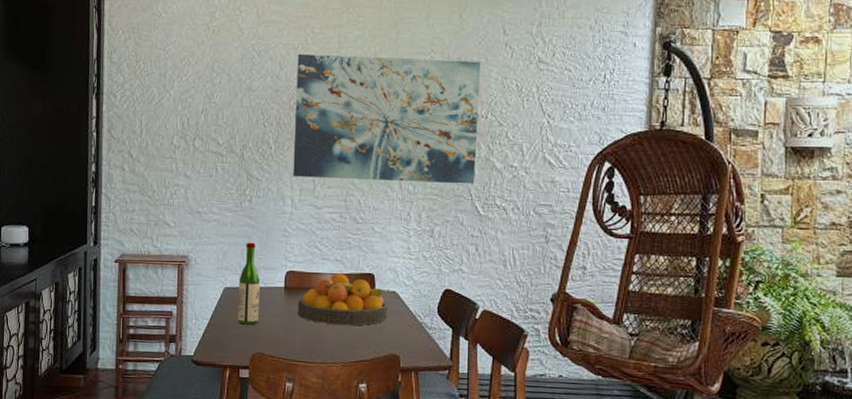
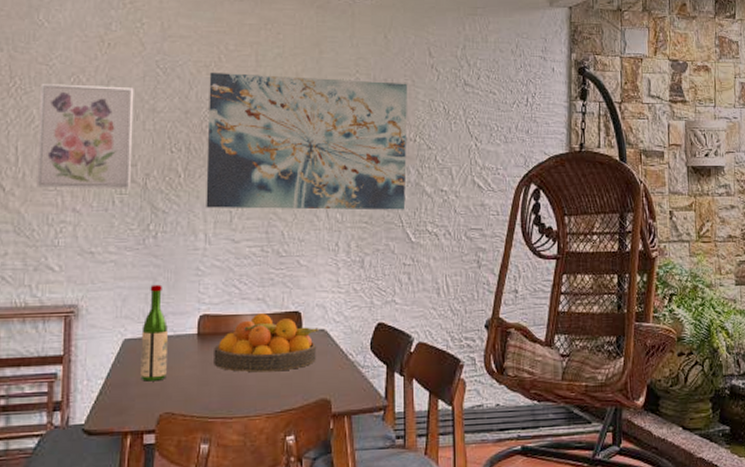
wall art: none [156,65,234,159] -> present [36,82,134,189]

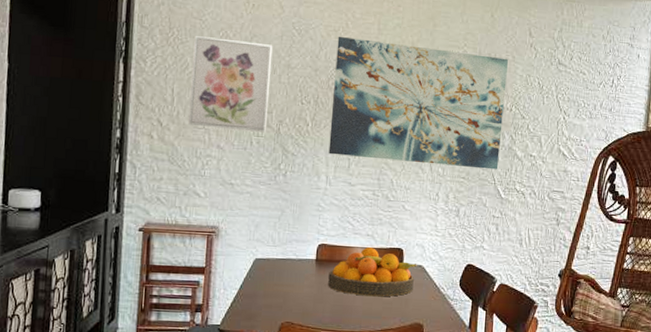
wine bottle: present [140,284,168,382] -> none [267,215,292,296]

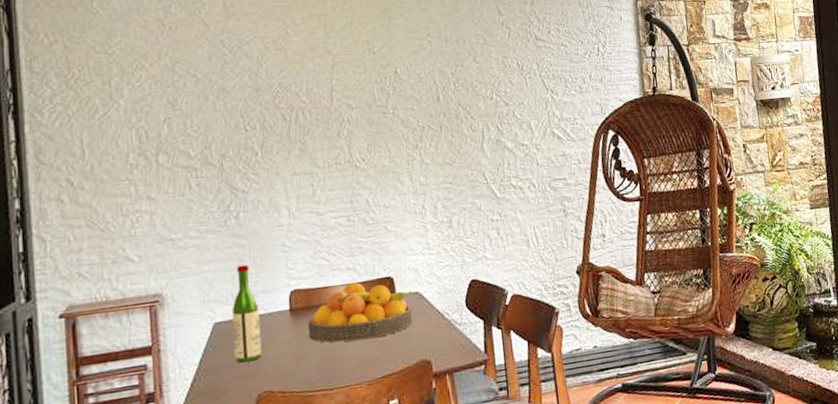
wall art: present [188,35,273,133] -> none [101,69,206,179]
wine bottle: none [267,215,292,296] -> present [231,264,262,363]
wall art: present [328,36,509,170] -> none [278,42,489,184]

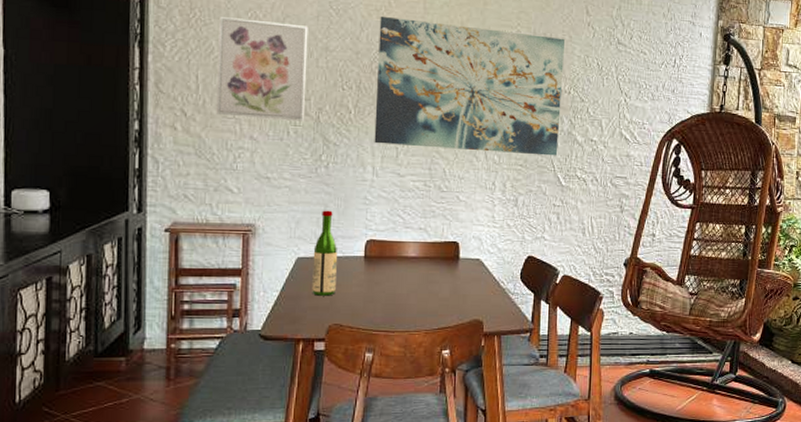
wall art: none [101,69,206,179] -> present [216,15,308,122]
wall art: none [278,42,489,184] -> present [374,15,566,156]
fruit bowl: present [308,282,413,343] -> none [379,242,474,294]

